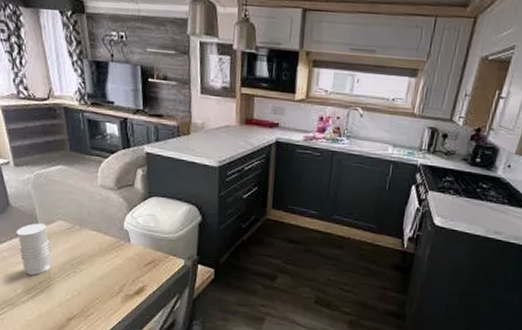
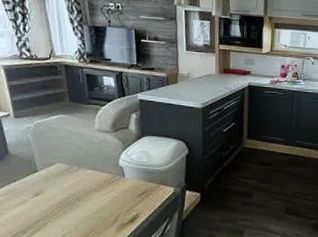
candle: present [16,223,52,276] -> none [14,167,50,216]

